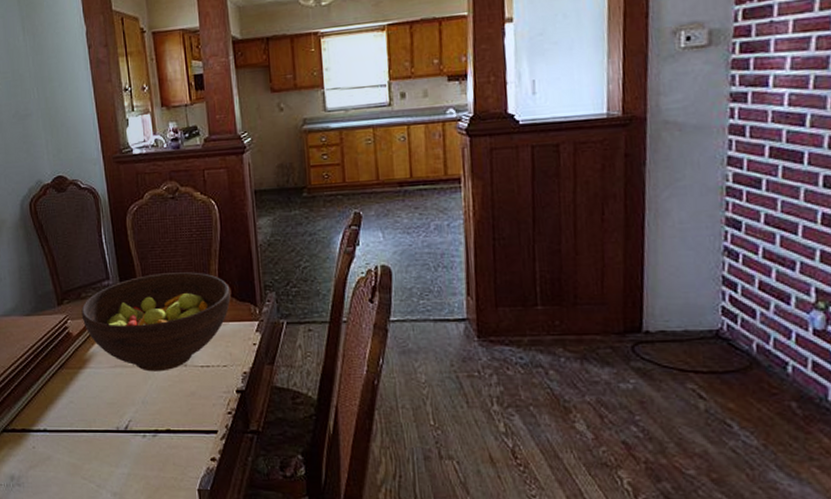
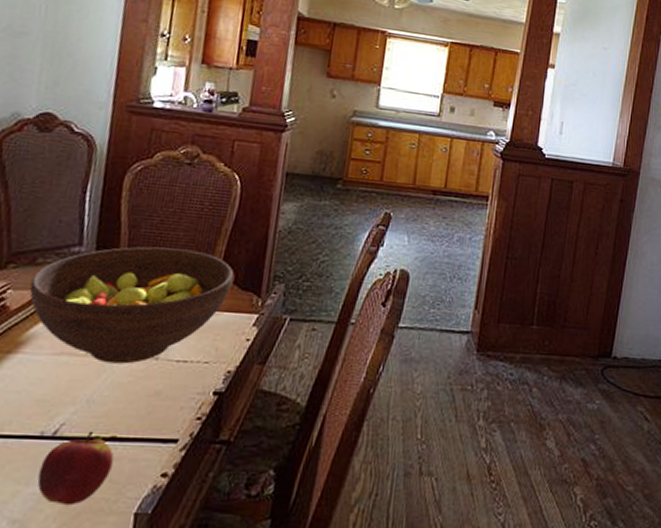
apple: none [122,425,173,483] -> present [37,430,114,506]

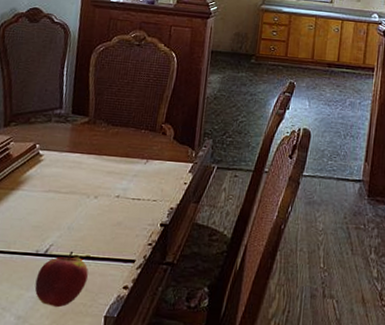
fruit bowl: present [29,246,234,364] -> none [26,109,174,200]

